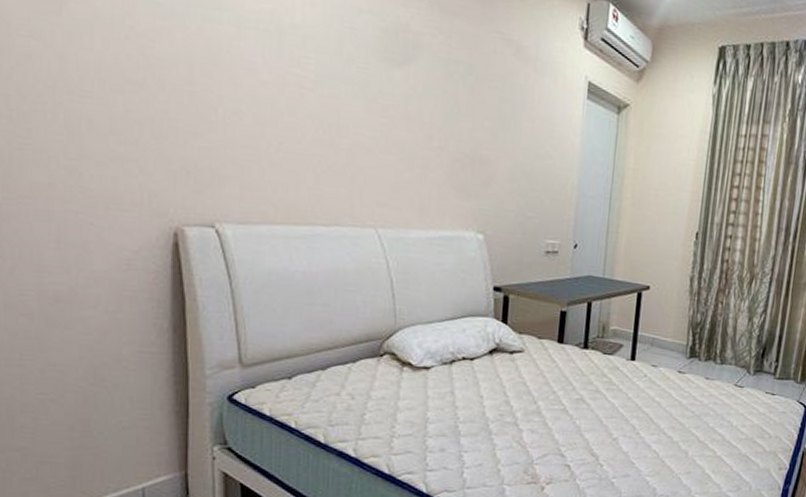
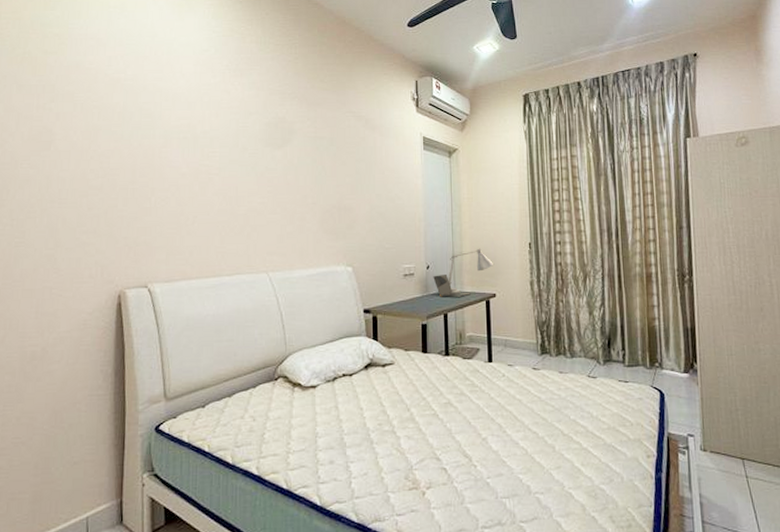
laptop: none [580,256,621,287] -> present [433,275,471,298]
desk lamp: none [597,231,653,281] -> present [448,248,494,293]

